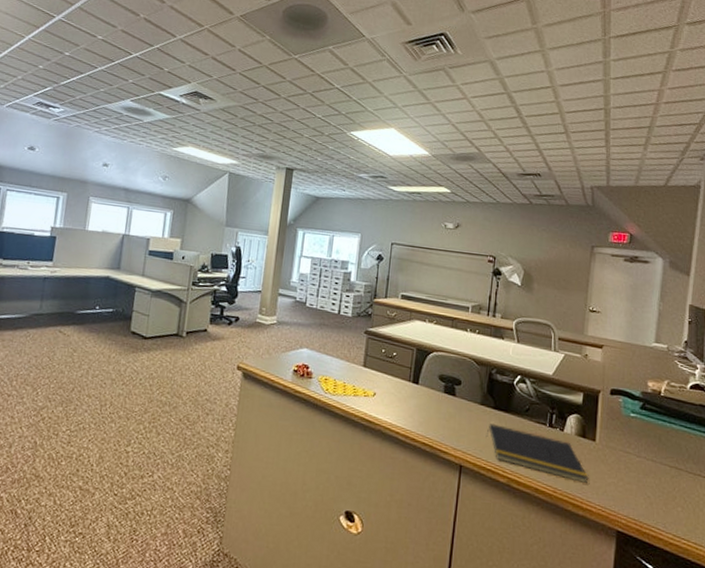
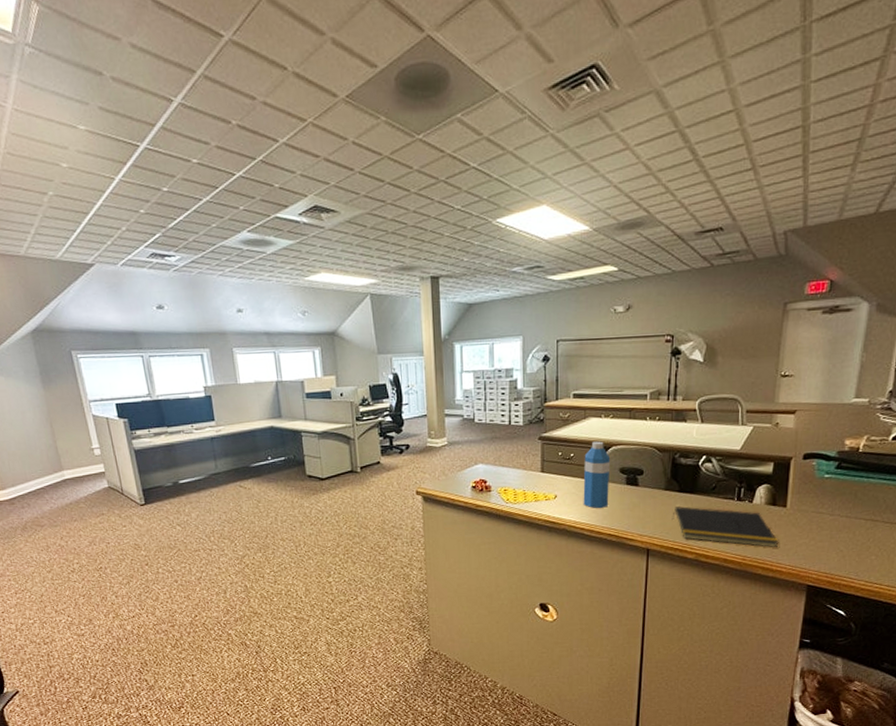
water bottle: none [400,344,431,414] -> present [583,441,611,508]

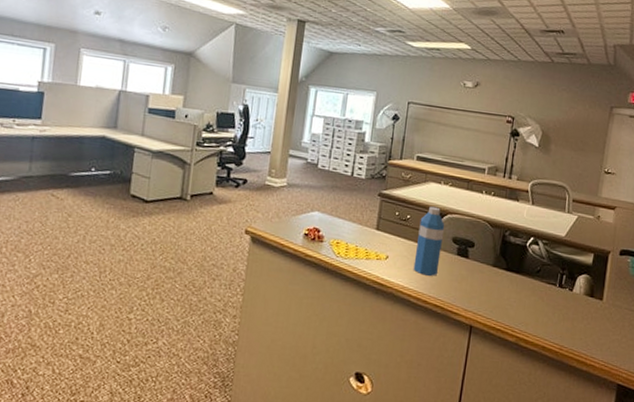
notepad: present [672,506,779,547] -> none [497,285,594,340]

